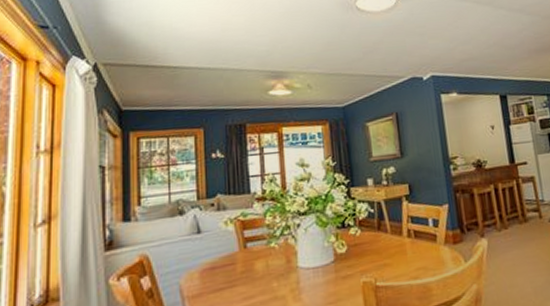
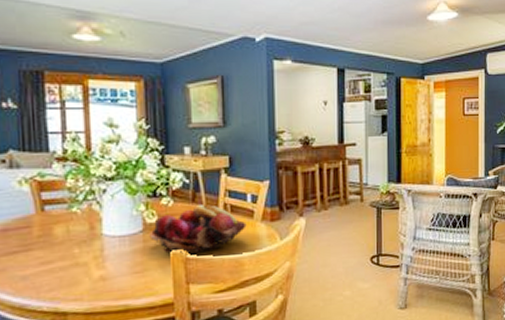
fruit basket: none [340,231,431,282] -> present [149,204,247,254]

